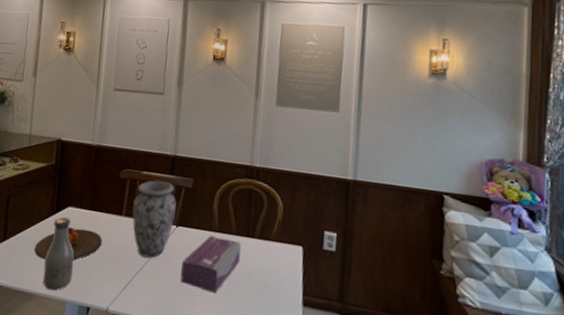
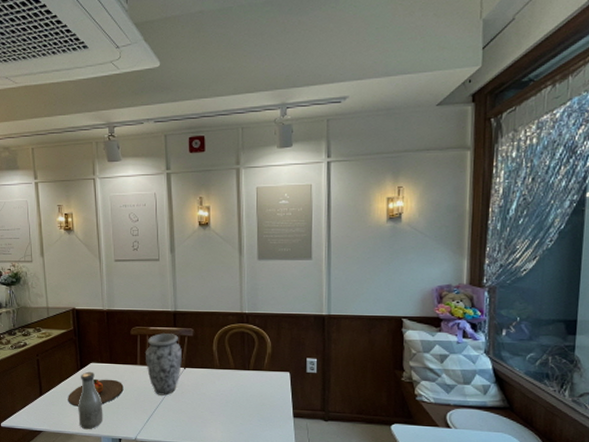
tissue box: present [180,236,241,293] -> none [193,373,239,416]

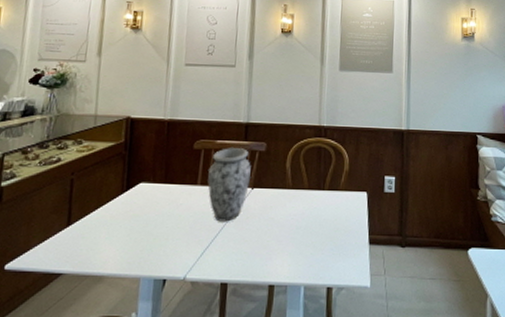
plate: present [68,378,124,407] -> none [103,202,178,239]
bottle: present [78,371,103,430] -> none [113,193,148,269]

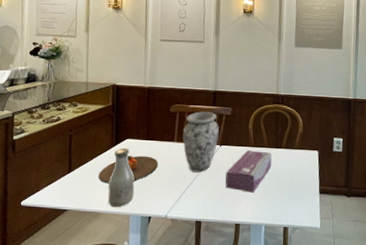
plate: none [103,202,178,239] -> present [98,155,158,184]
bottle: none [113,193,148,269] -> present [107,147,135,208]
tissue box: none [257,193,313,245] -> present [225,150,272,193]

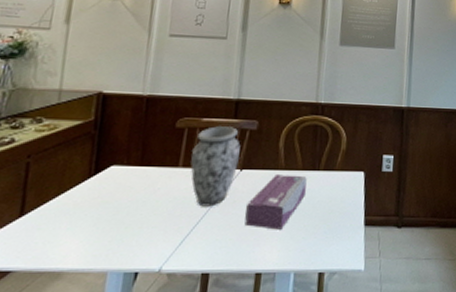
plate: present [98,155,158,184] -> none [64,187,155,229]
bottle: present [107,147,135,208] -> none [76,177,119,263]

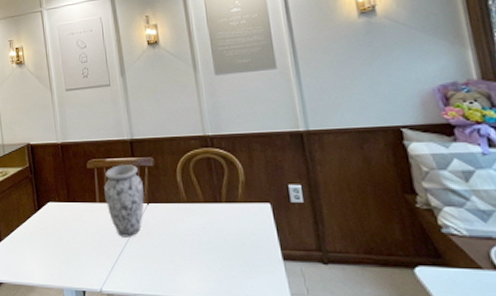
tissue box: present [244,175,307,230] -> none [160,208,213,261]

